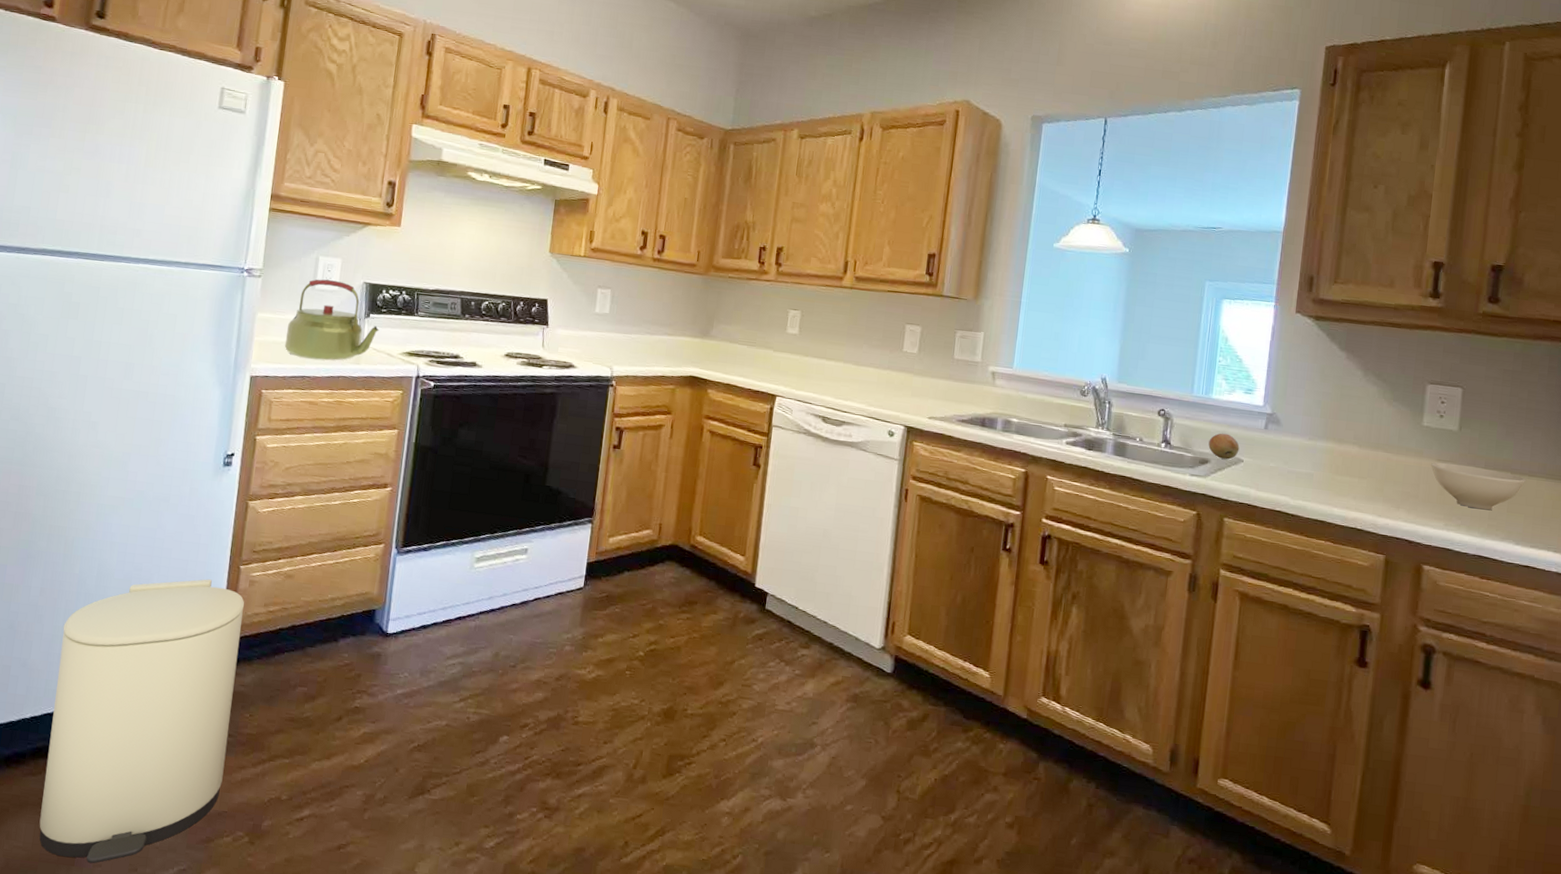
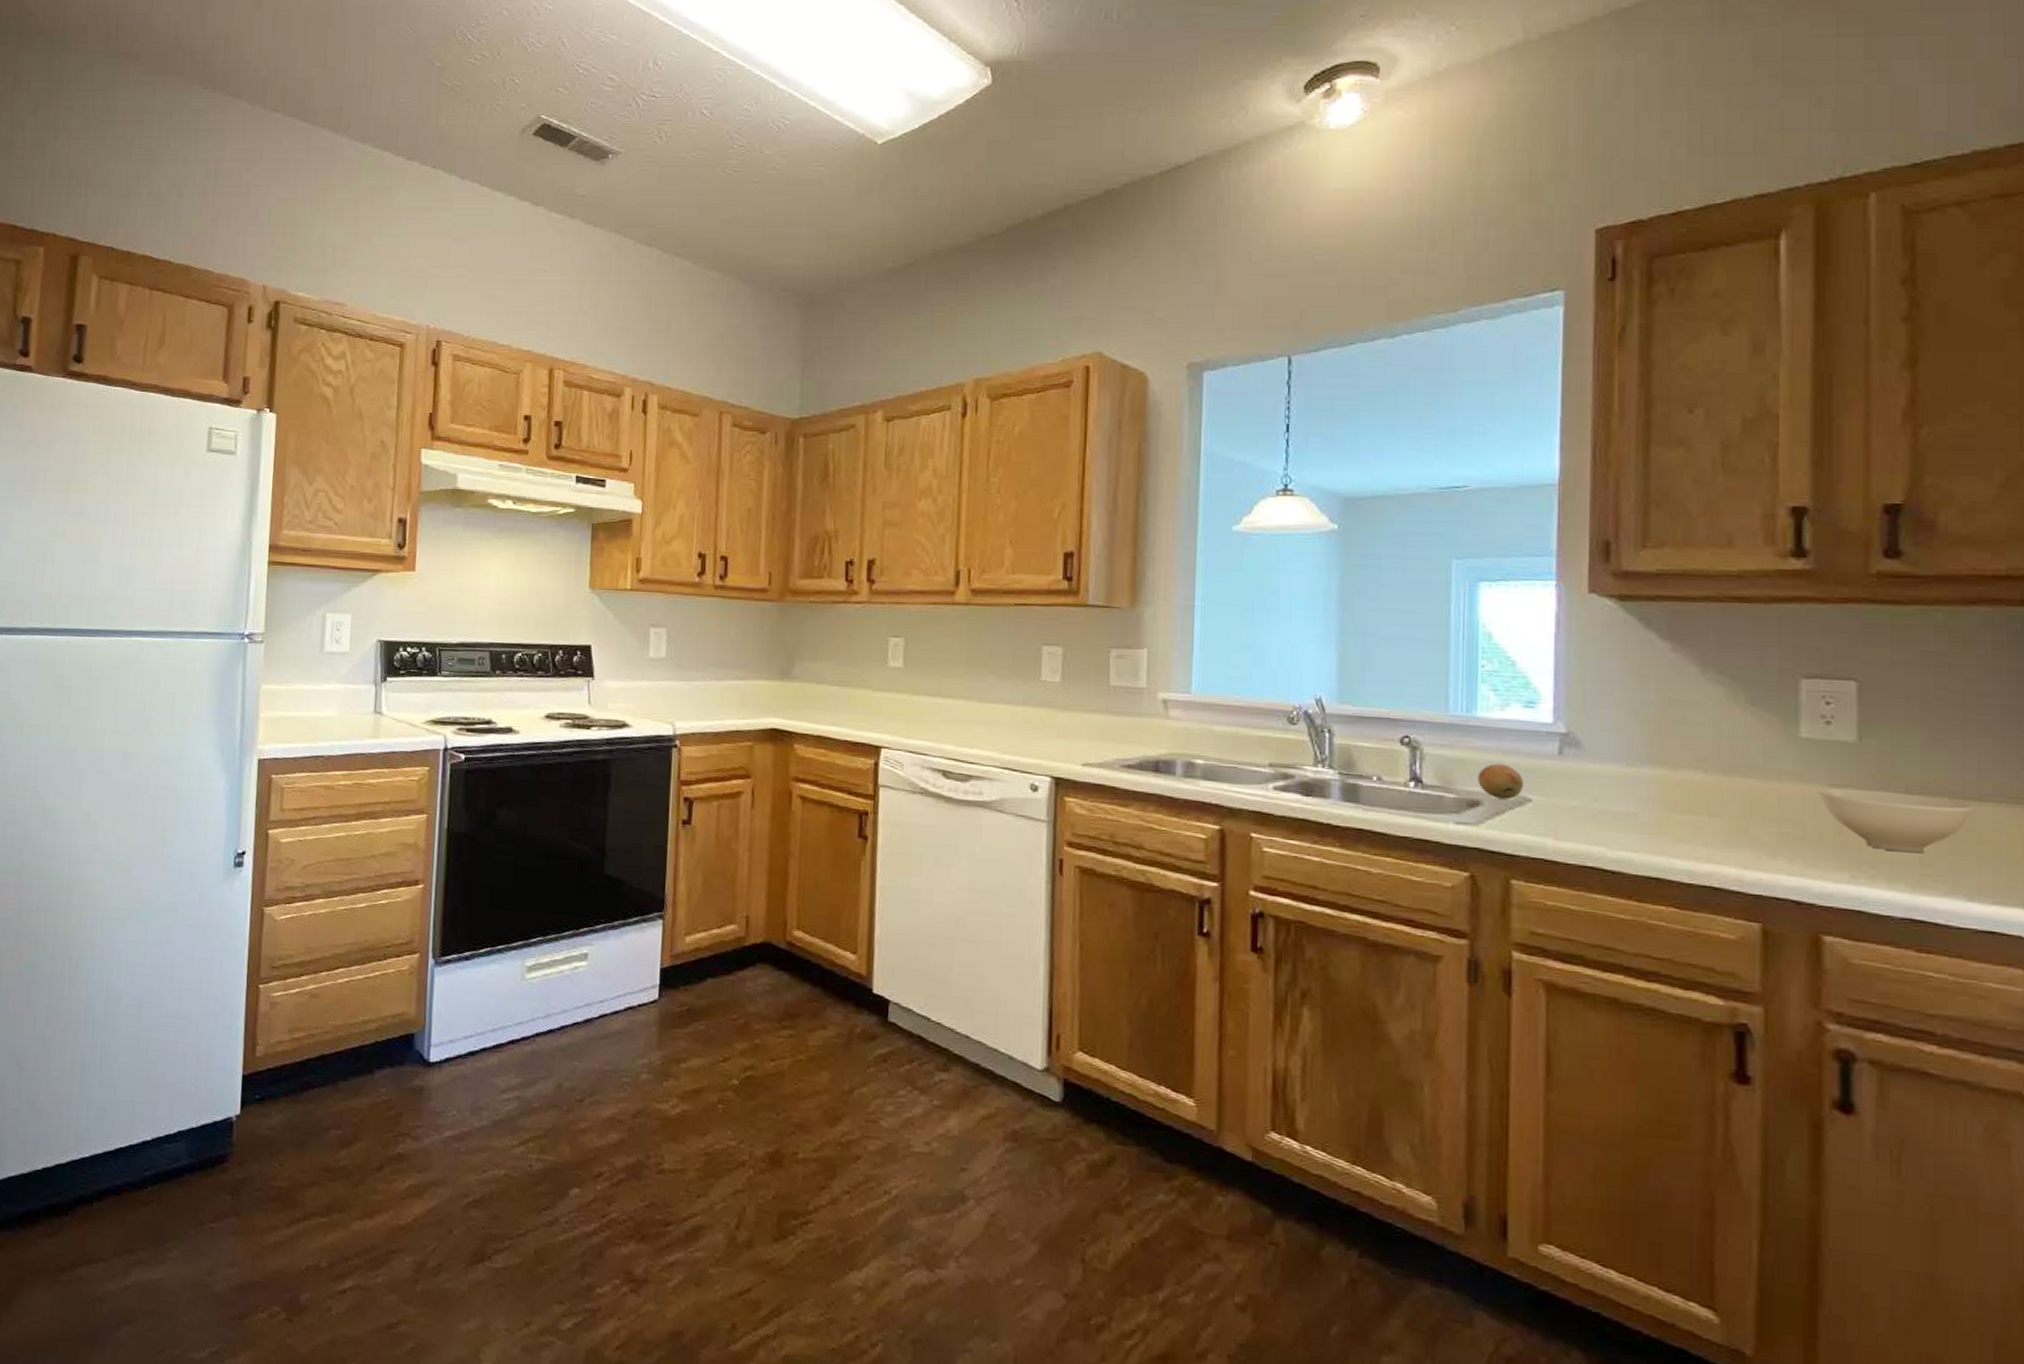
pedal bin: present [39,579,245,864] -> none [57,1001,267,1343]
kettle: present [284,279,380,361] -> none [293,640,399,736]

